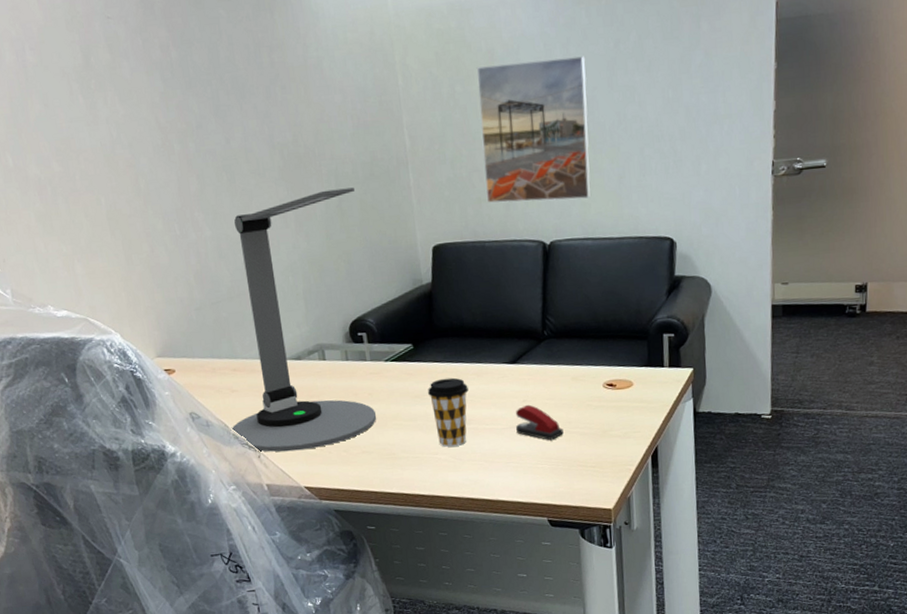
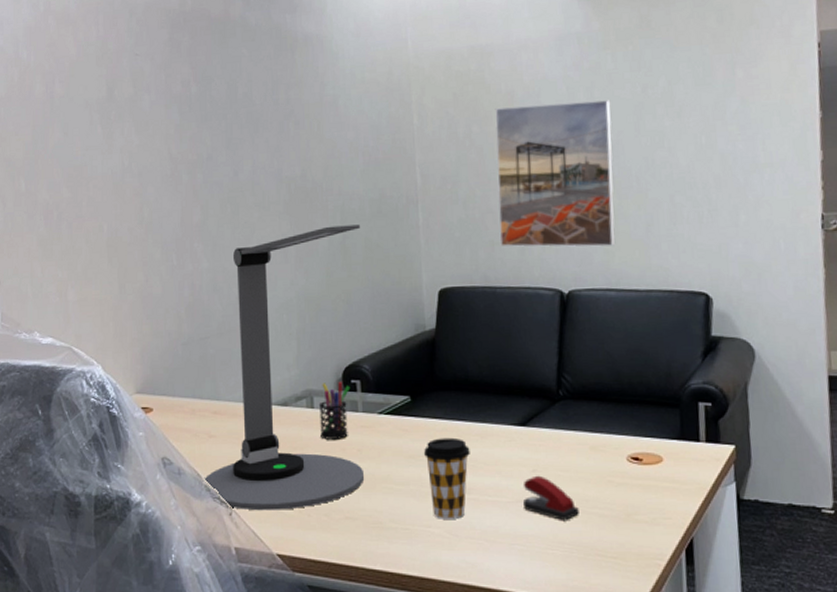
pen holder: none [329,335,359,387] -> present [318,382,351,440]

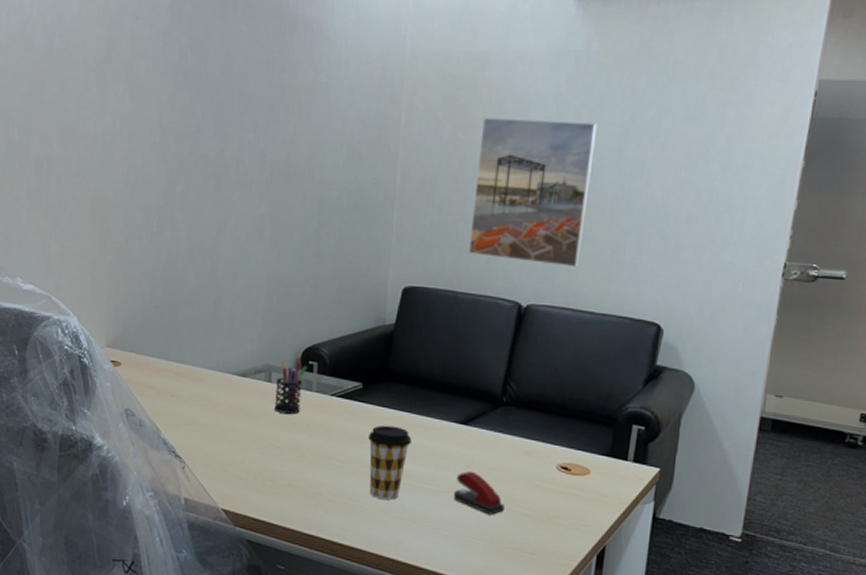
desk lamp: present [202,224,365,511] -> none [161,213,336,471]

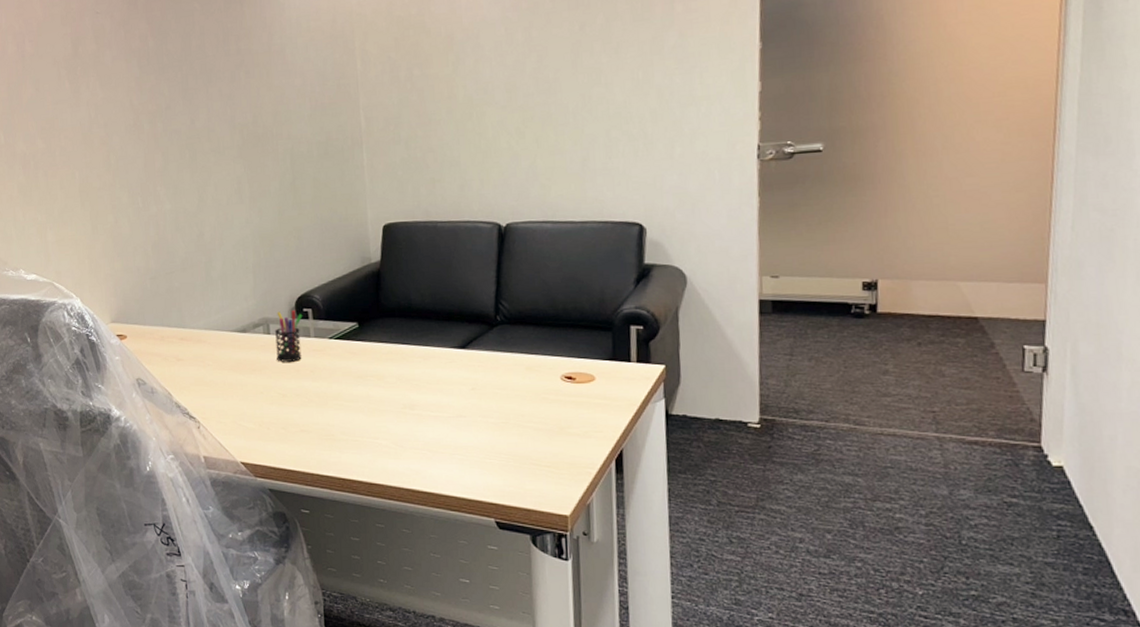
coffee cup: present [367,425,412,500] -> none [370,359,414,432]
stapler: present [454,471,505,515] -> none [462,393,515,434]
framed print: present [468,117,598,267] -> none [435,39,552,184]

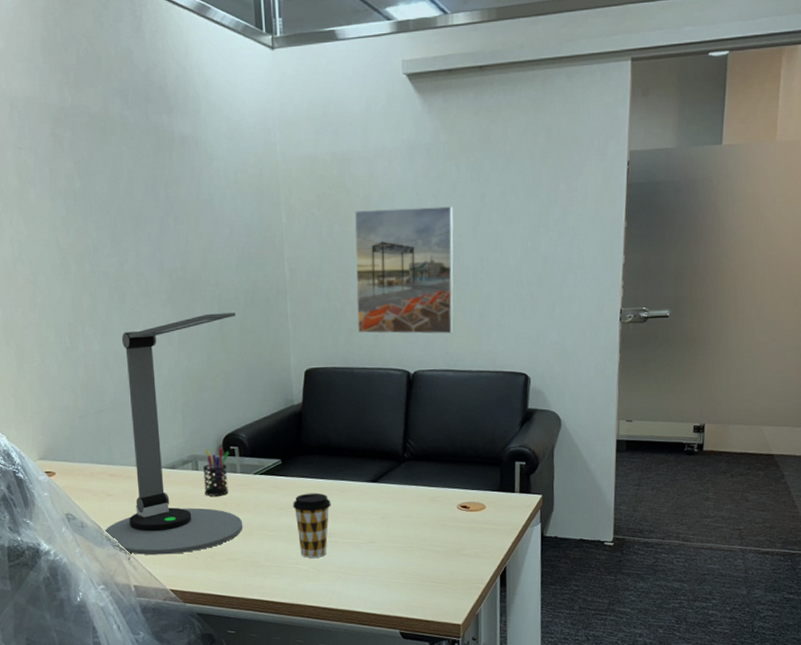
desk lamp: none [173,166,318,425] -> present [103,312,243,555]
coffee cup: none [370,359,414,432] -> present [292,492,331,558]
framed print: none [435,39,552,184] -> present [354,206,454,334]

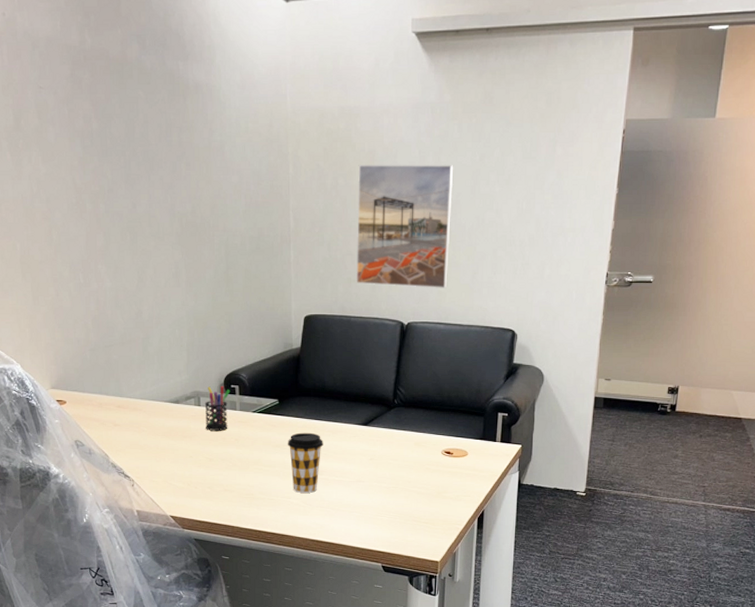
desk lamp: present [103,312,243,555] -> none [109,258,241,483]

